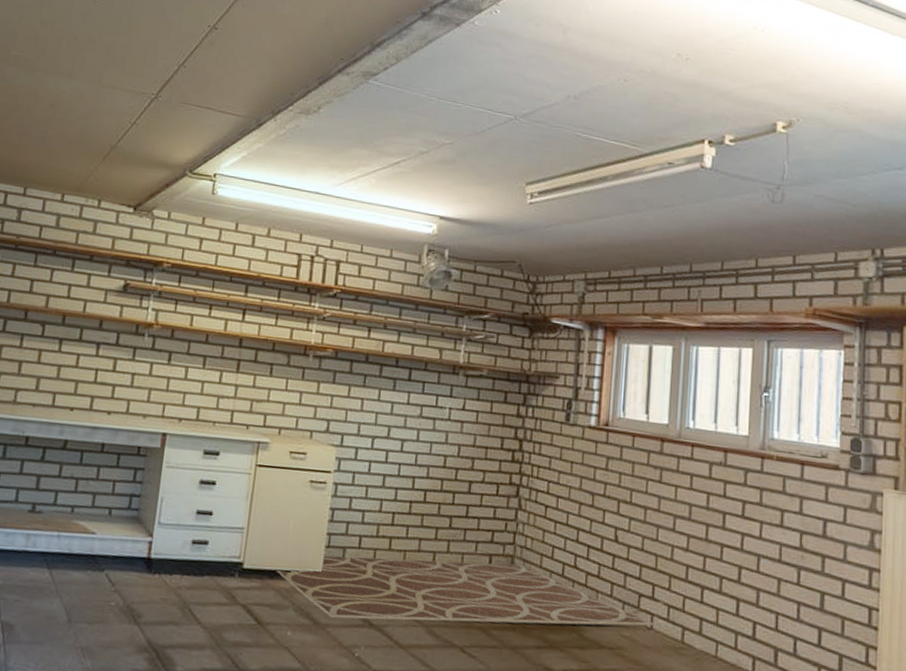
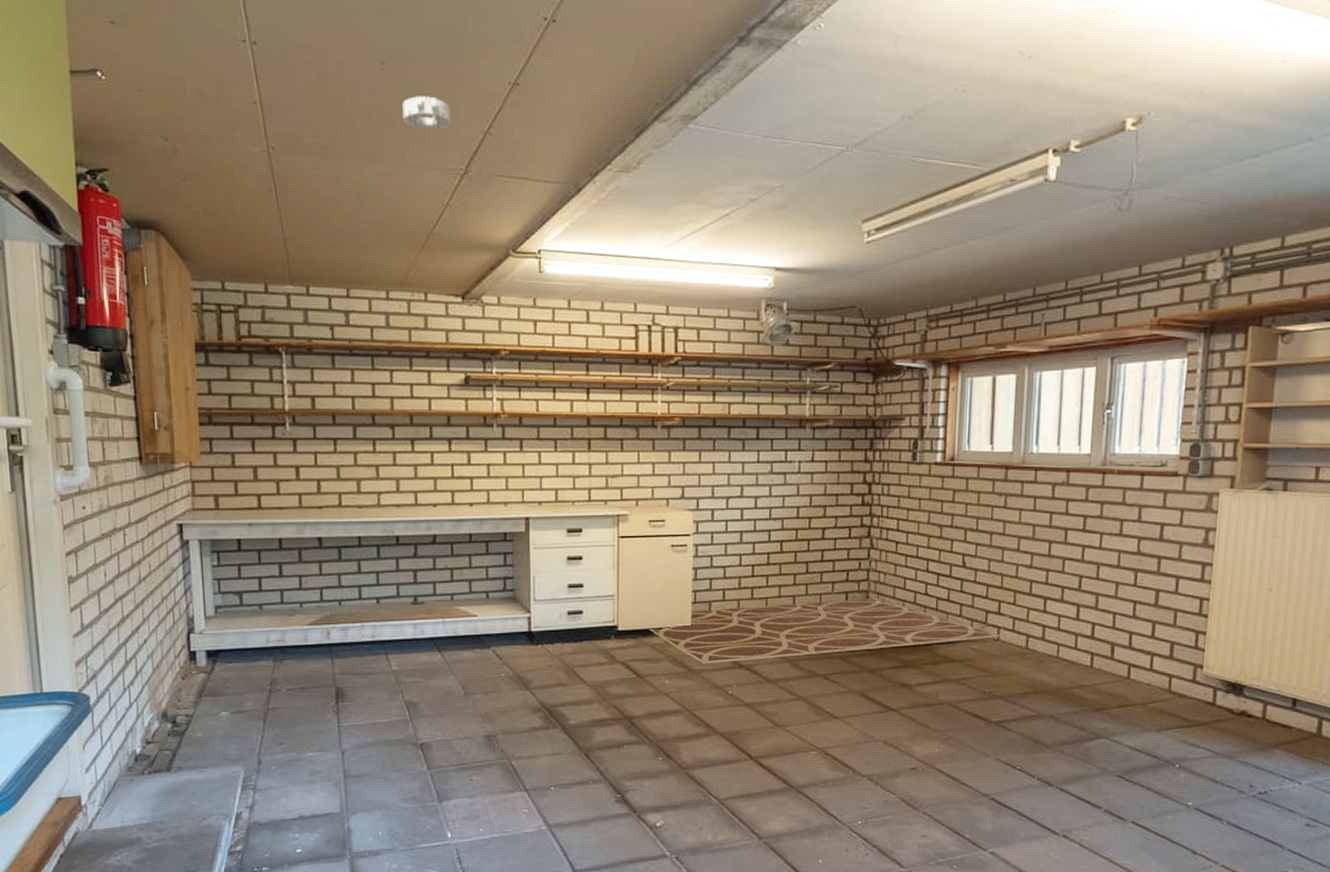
smoke detector: none [106,27,152,58] -> present [403,96,451,130]

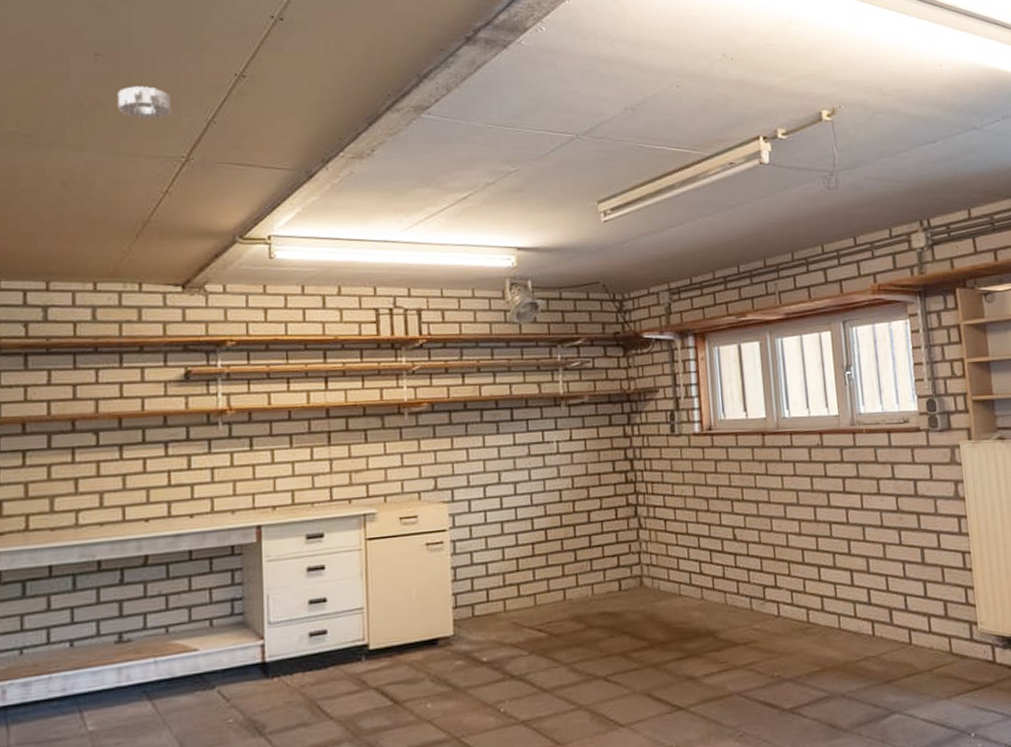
rug: present [649,597,1000,664] -> none [406,582,781,680]

